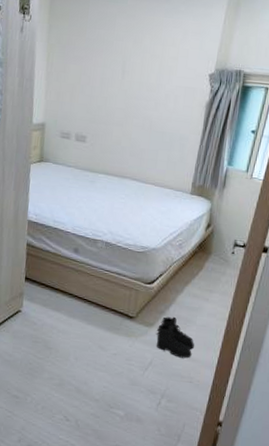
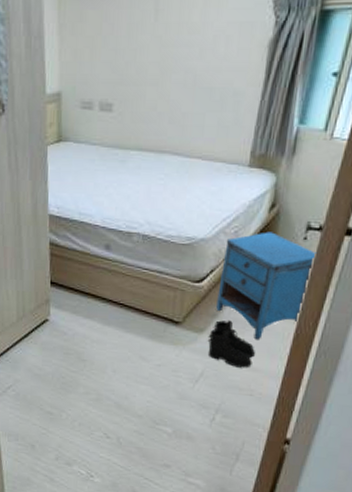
nightstand: none [164,246,241,335] -> present [216,231,316,340]

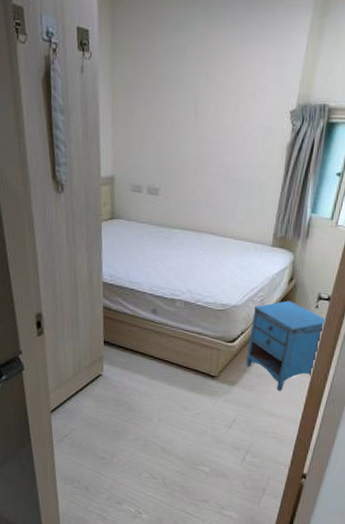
boots: present [207,320,255,368] -> none [239,374,278,415]

